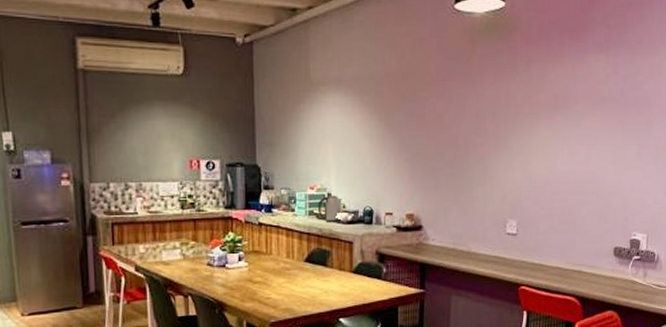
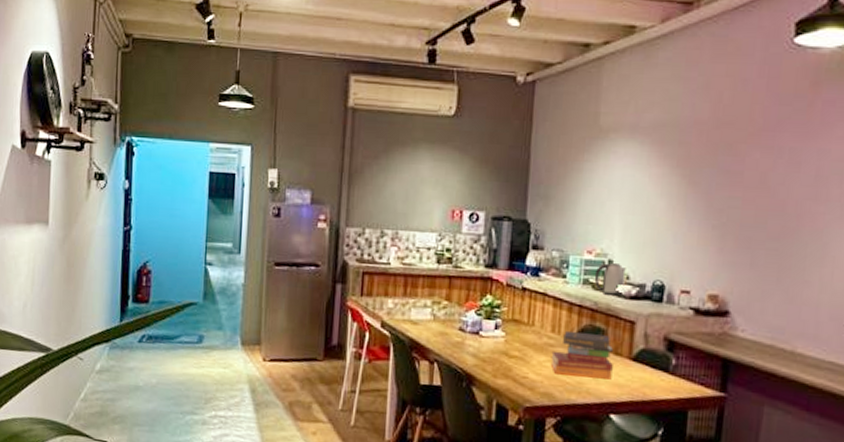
books: none [288,255,338,292] -> present [551,330,614,380]

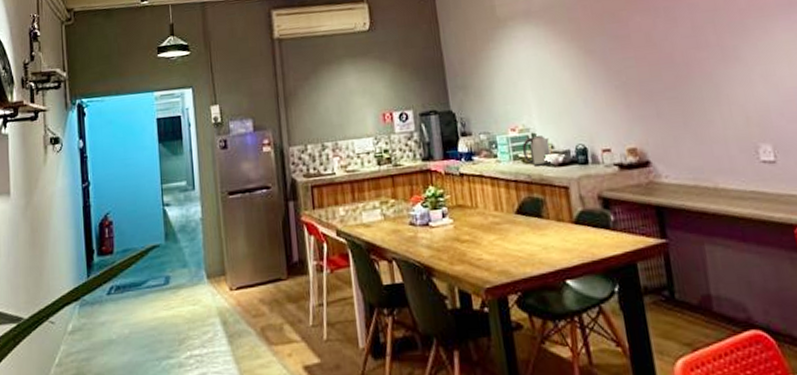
books: present [551,330,614,380] -> none [499,204,560,251]

